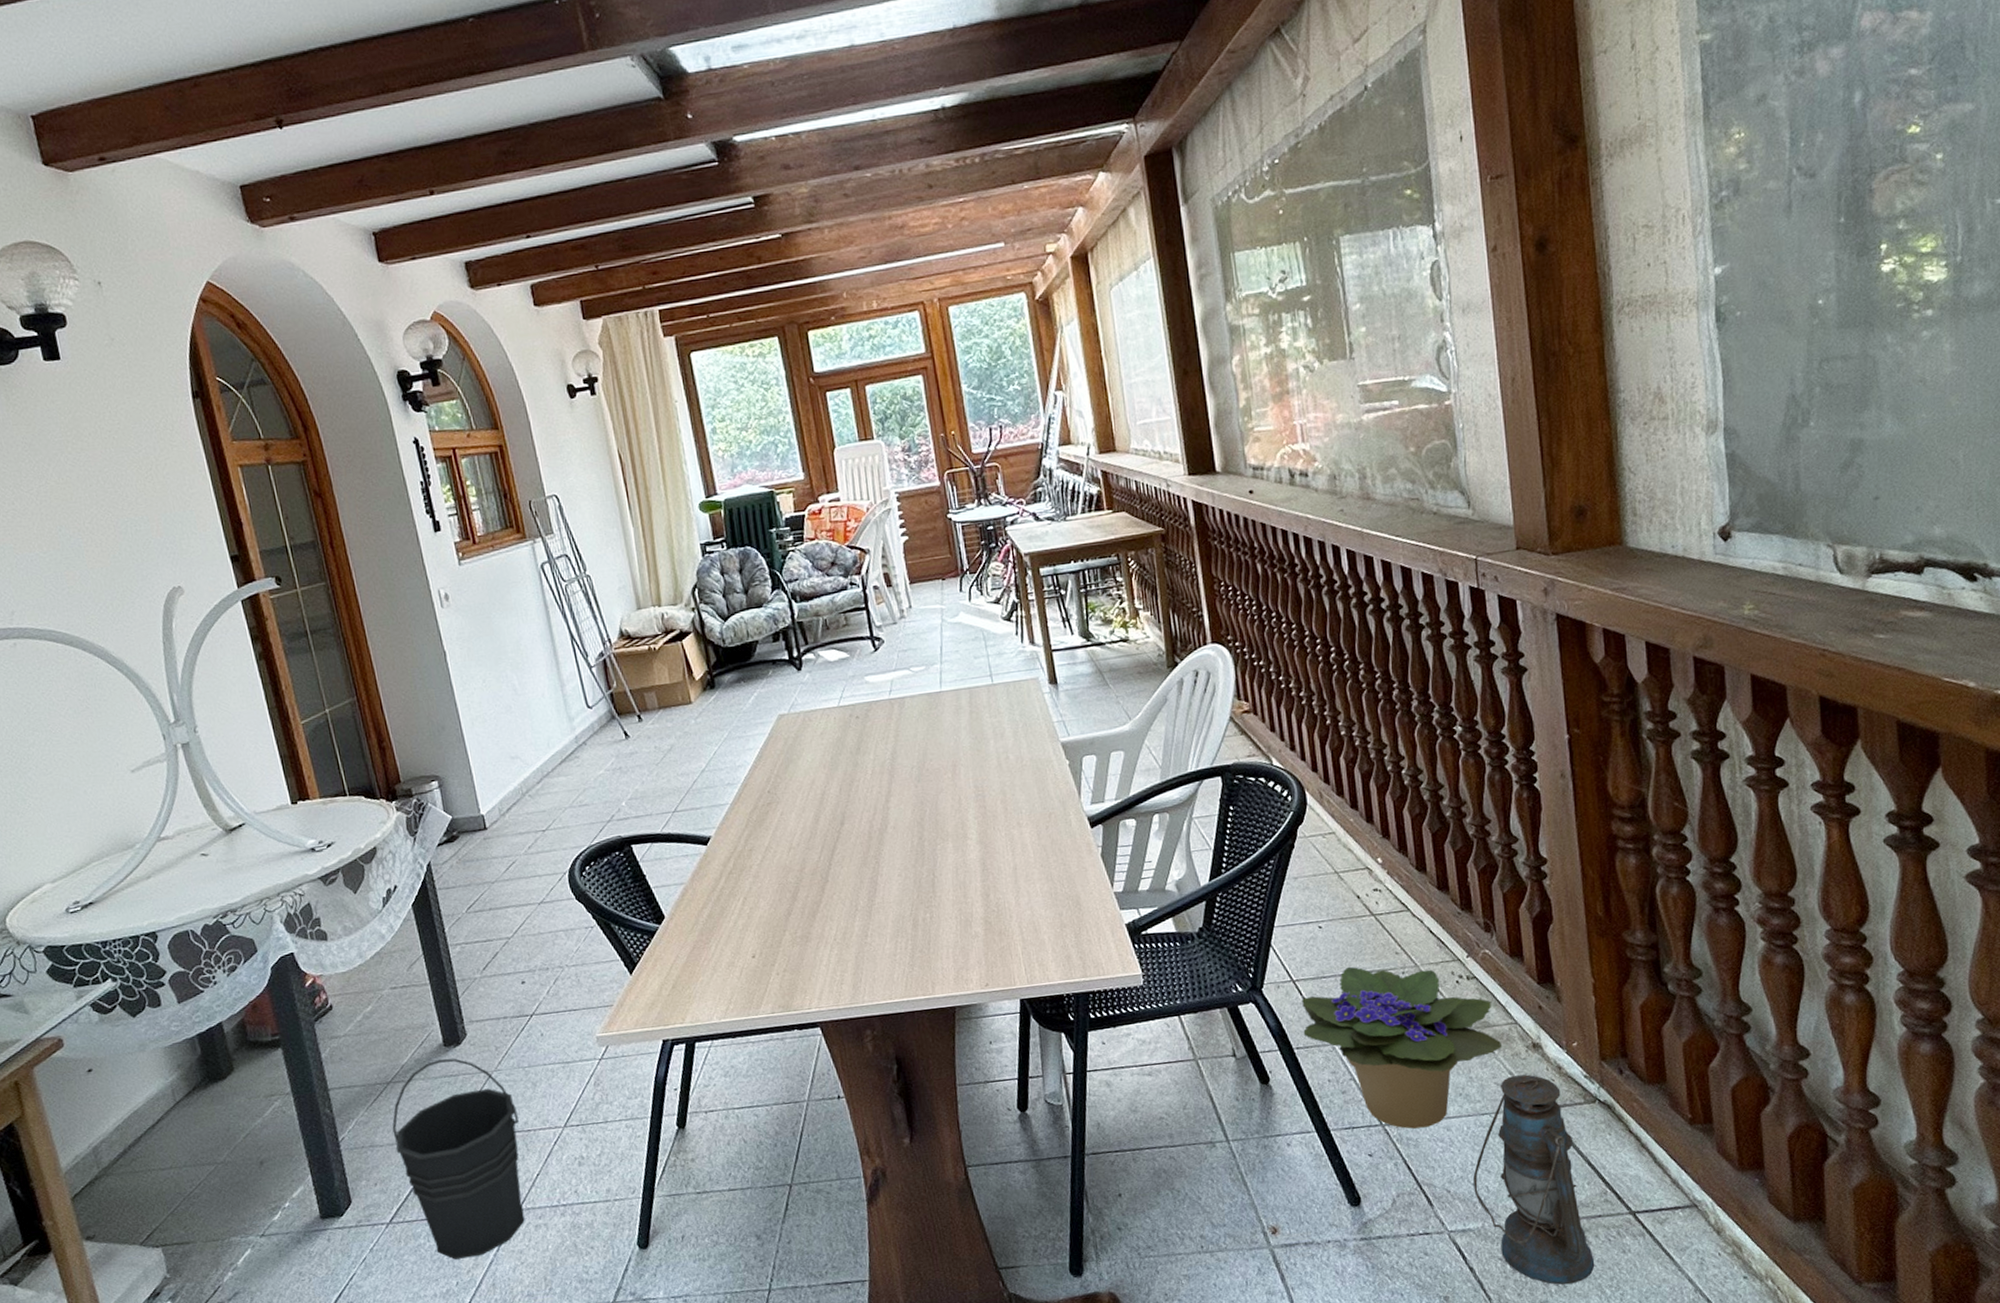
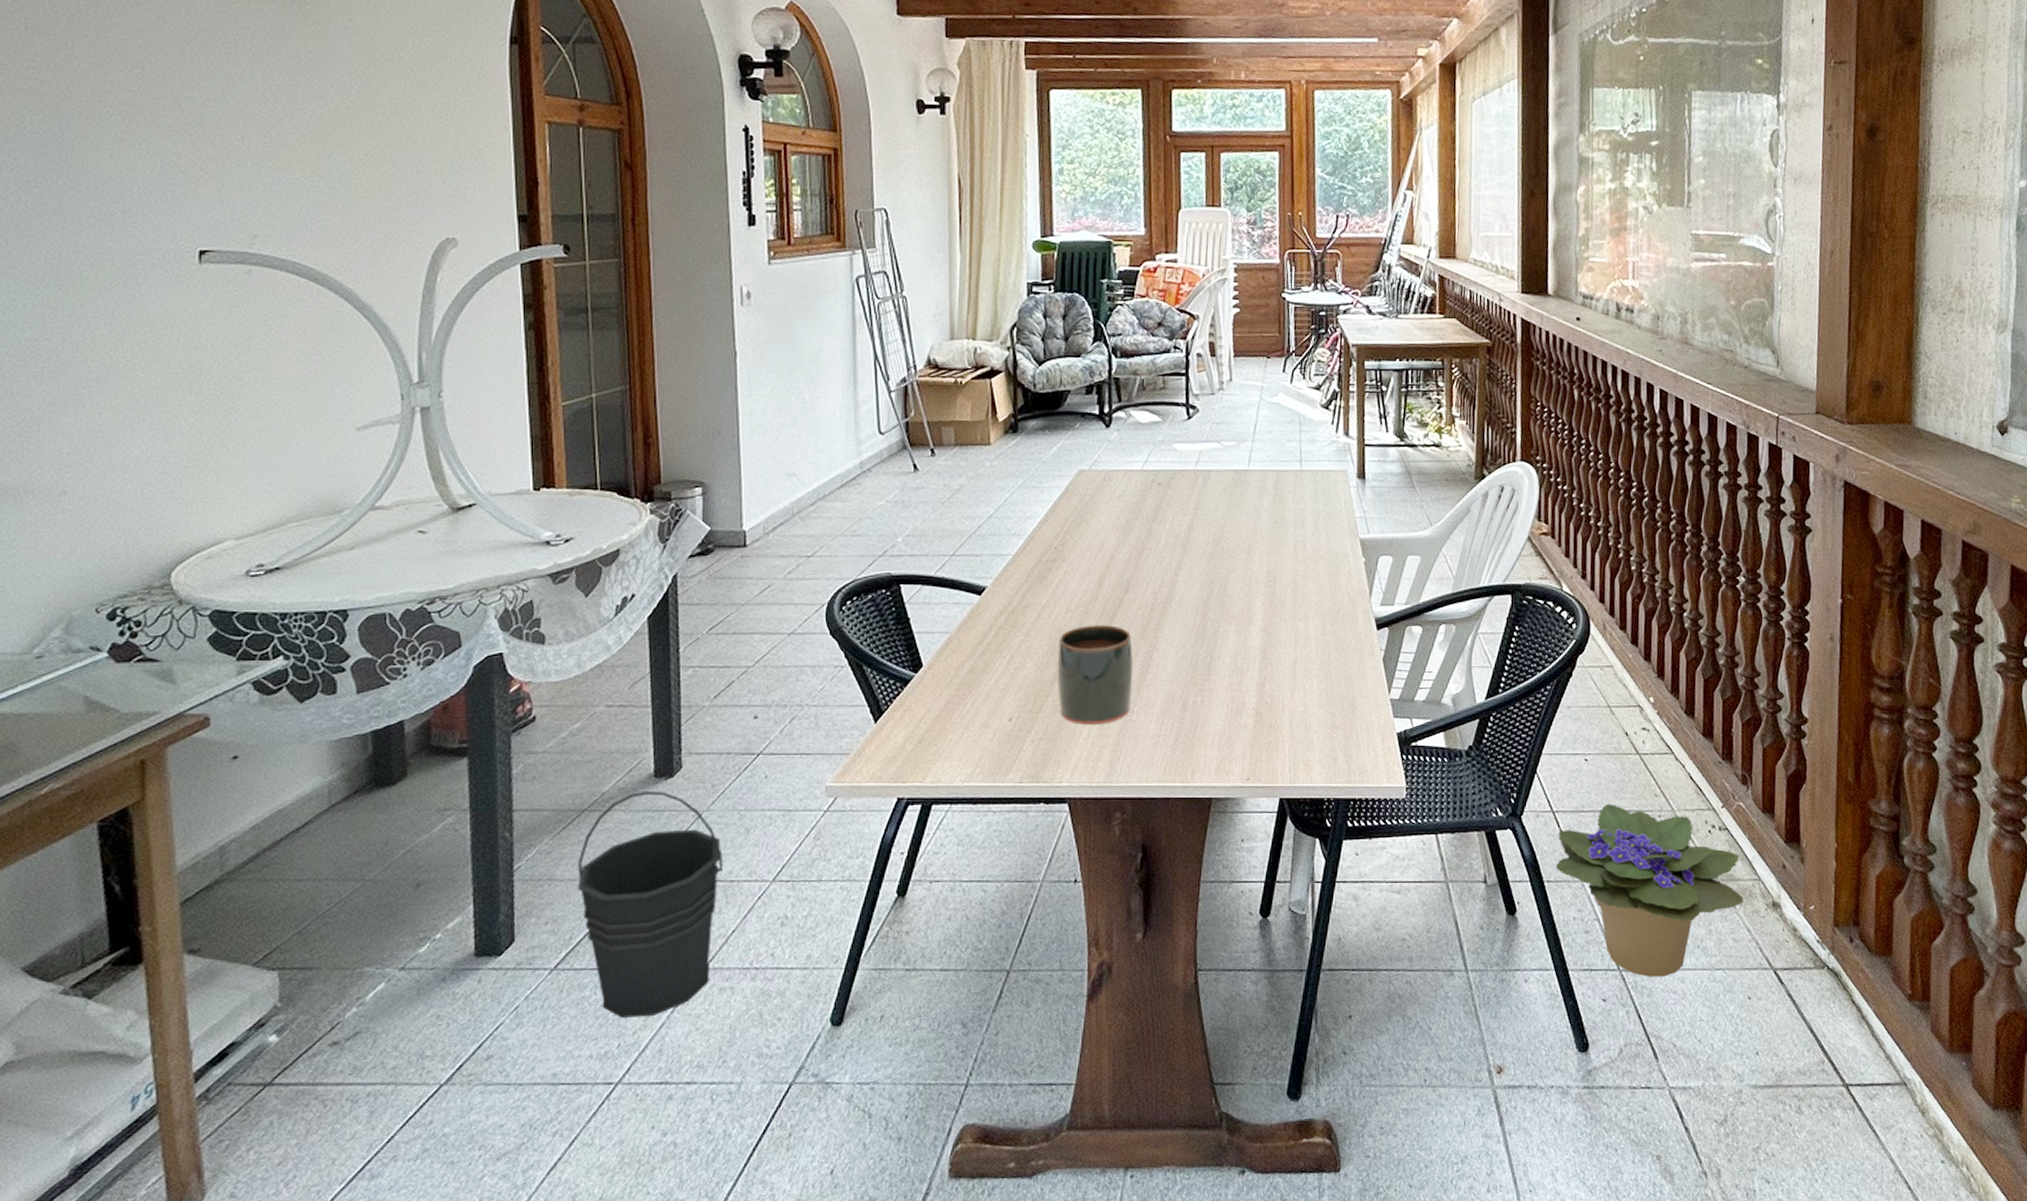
mug: none [786,857,865,954] -> present [1057,625,1134,725]
lantern: present [1473,1074,1595,1285] -> none [1699,933,1805,1154]

